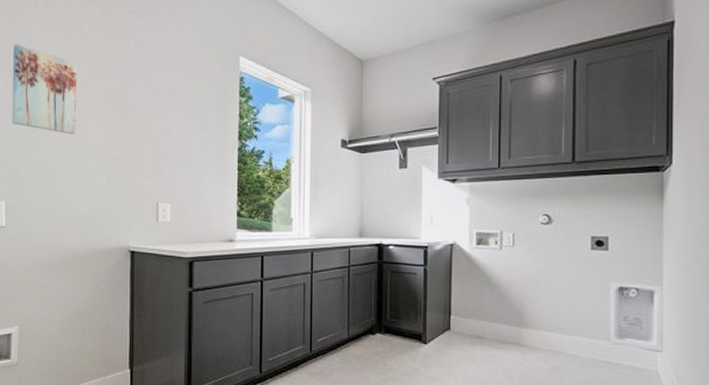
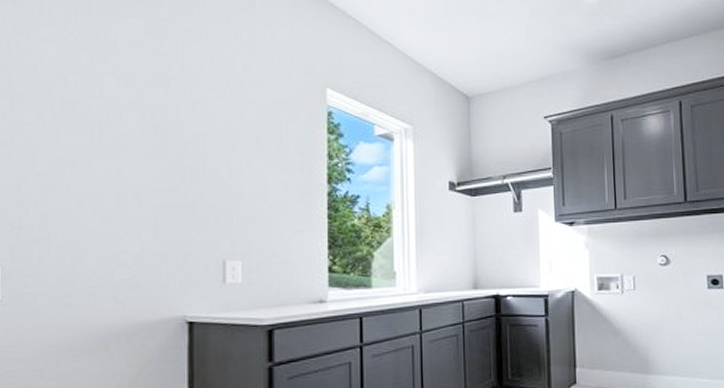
wall art: present [11,44,77,135] -> none [12,64,110,179]

